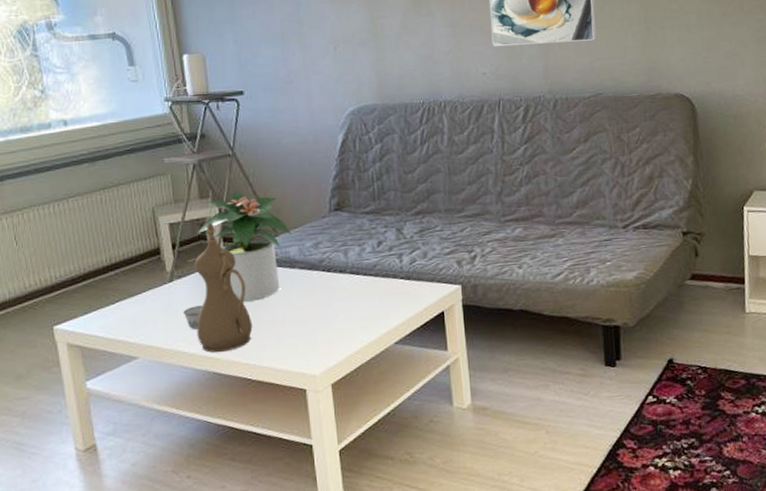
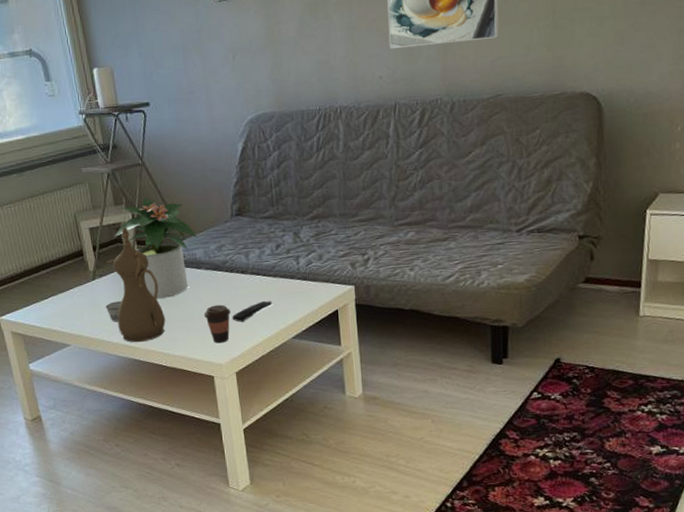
coffee cup: none [296,307,328,352] -> present [203,304,231,343]
remote control: none [328,302,373,327] -> present [232,300,272,322]

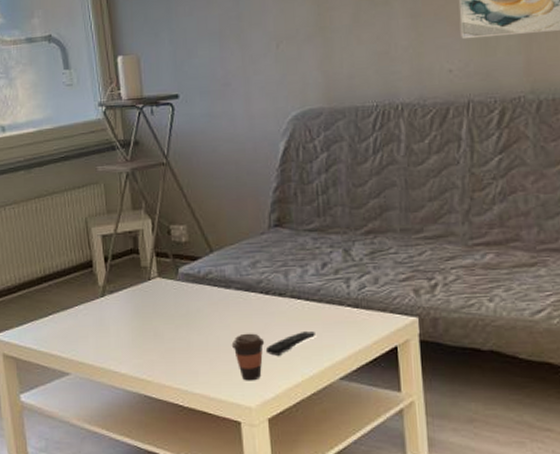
teapot: present [105,228,166,343] -> none [114,236,185,375]
potted plant: present [115,197,197,298] -> none [130,202,227,322]

